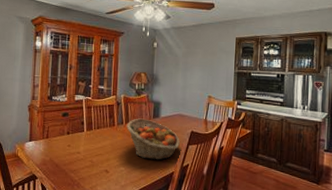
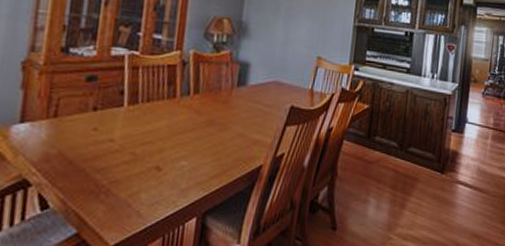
fruit basket: present [127,118,180,160] -> none [195,86,274,149]

